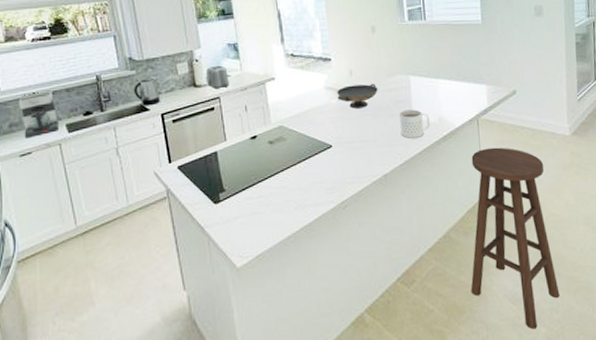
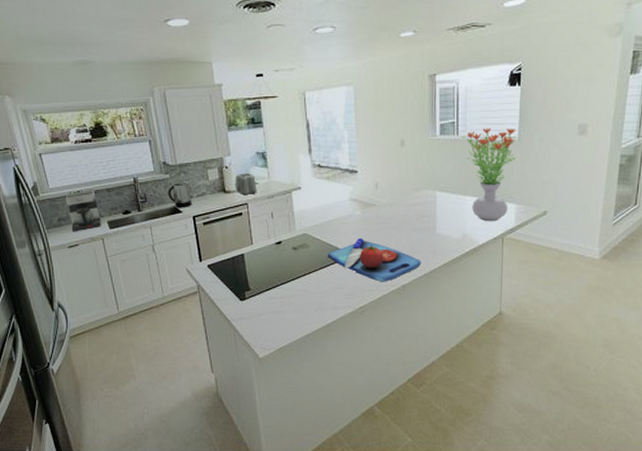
chopping board: none [305,128,401,173] -> present [327,238,421,282]
decorative bowl: present [337,83,378,109] -> none [362,197,403,221]
mug: present [399,109,430,138] -> none [422,225,453,252]
flower arrangement: none [428,11,483,103] -> present [461,128,520,221]
bar stool: present [470,147,560,330] -> none [478,266,567,436]

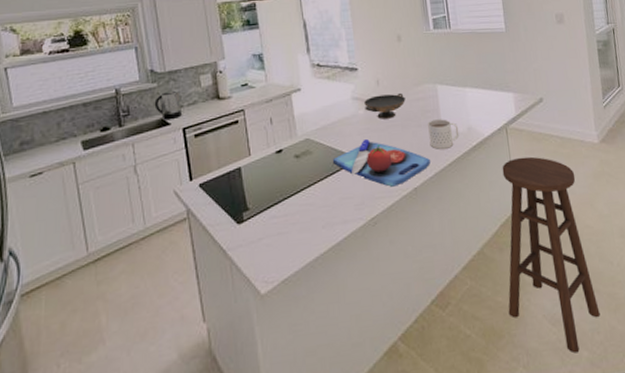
coffee maker: present [65,190,101,232] -> none [31,105,73,158]
toaster: present [235,173,257,196] -> none [230,76,254,101]
decorative bowl: none [362,197,403,221] -> present [364,92,406,119]
mug: none [422,225,453,252] -> present [428,119,460,149]
flower arrangement: present [461,128,520,221] -> none [453,20,507,112]
bar stool: none [478,266,567,436] -> present [502,156,600,353]

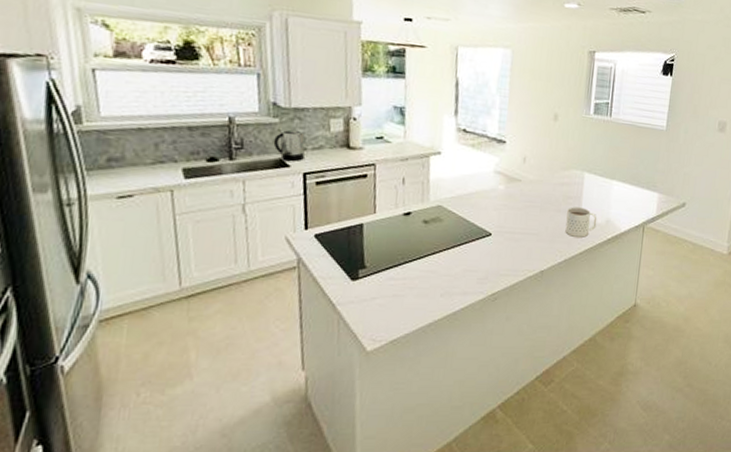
chopping board: present [332,139,430,187] -> none [462,216,562,266]
decorative bowl: present [364,92,406,119] -> none [506,172,550,199]
bar stool: present [502,156,600,353] -> none [606,256,698,436]

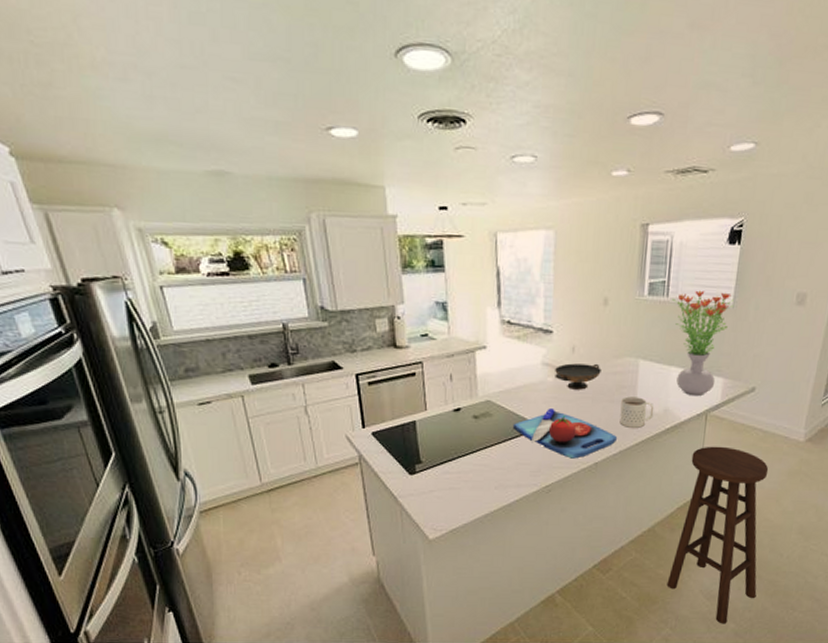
kettle: present [273,129,305,162] -> none [325,332,355,364]
chopping board: none [462,216,562,266] -> present [512,409,617,459]
decorative bowl: none [506,172,550,199] -> present [555,363,601,390]
bar stool: none [606,256,698,436] -> present [666,446,769,624]
flower arrangement: none [614,113,667,209] -> present [671,290,734,396]

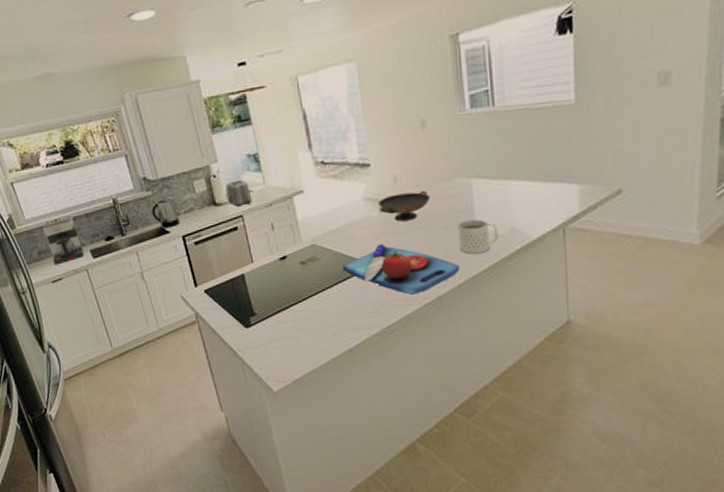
coffee maker: none [194,335,240,387] -> present [43,216,84,265]
kettle: none [325,332,355,364] -> present [151,198,180,229]
toaster: none [409,325,435,353] -> present [226,180,252,207]
bar stool: present [666,446,769,624] -> none [547,261,668,471]
flower arrangement: present [671,290,734,396] -> none [498,88,578,209]

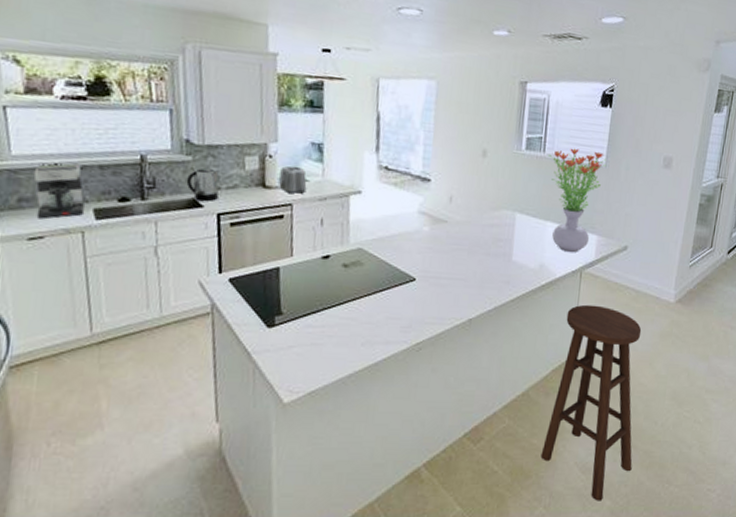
chopping board: present [342,244,459,295] -> none [384,259,492,314]
decorative bowl: present [378,190,430,222] -> none [431,213,478,242]
mug: present [458,219,499,254] -> none [495,250,530,283]
flower arrangement: none [498,88,578,209] -> present [547,148,607,252]
bar stool: none [547,261,668,471] -> present [540,304,642,501]

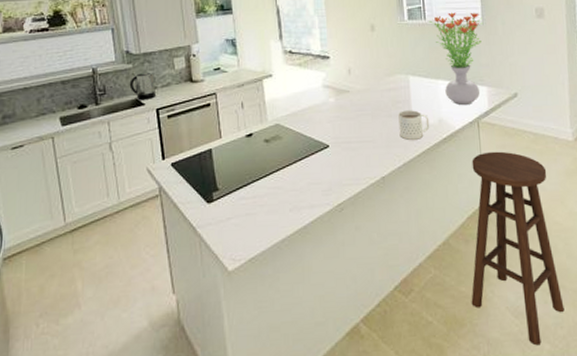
coffee maker: present [33,163,85,219] -> none [13,82,52,131]
toaster: present [279,165,307,194] -> none [203,61,226,85]
mug: none [495,250,530,283] -> present [398,110,430,140]

